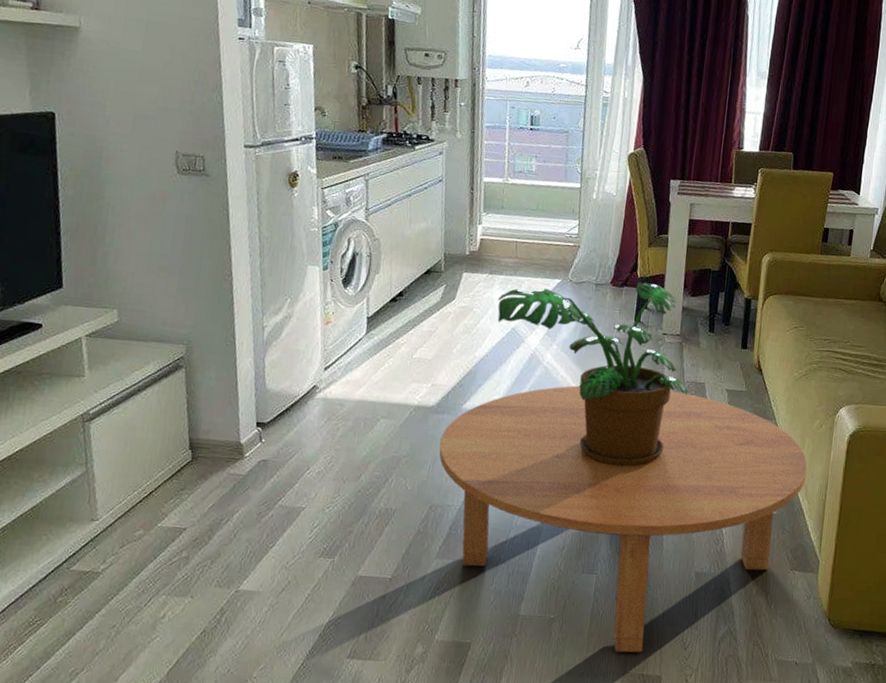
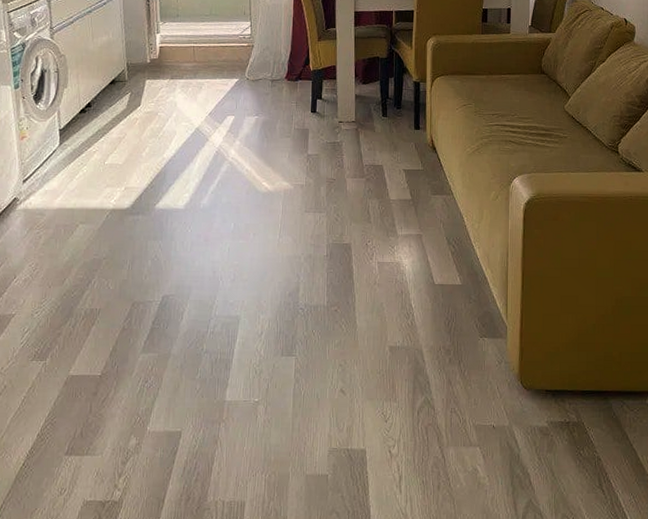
coffee table: present [439,385,808,653] -> none [137,175,488,430]
potted plant: present [497,282,688,467] -> none [180,74,367,251]

